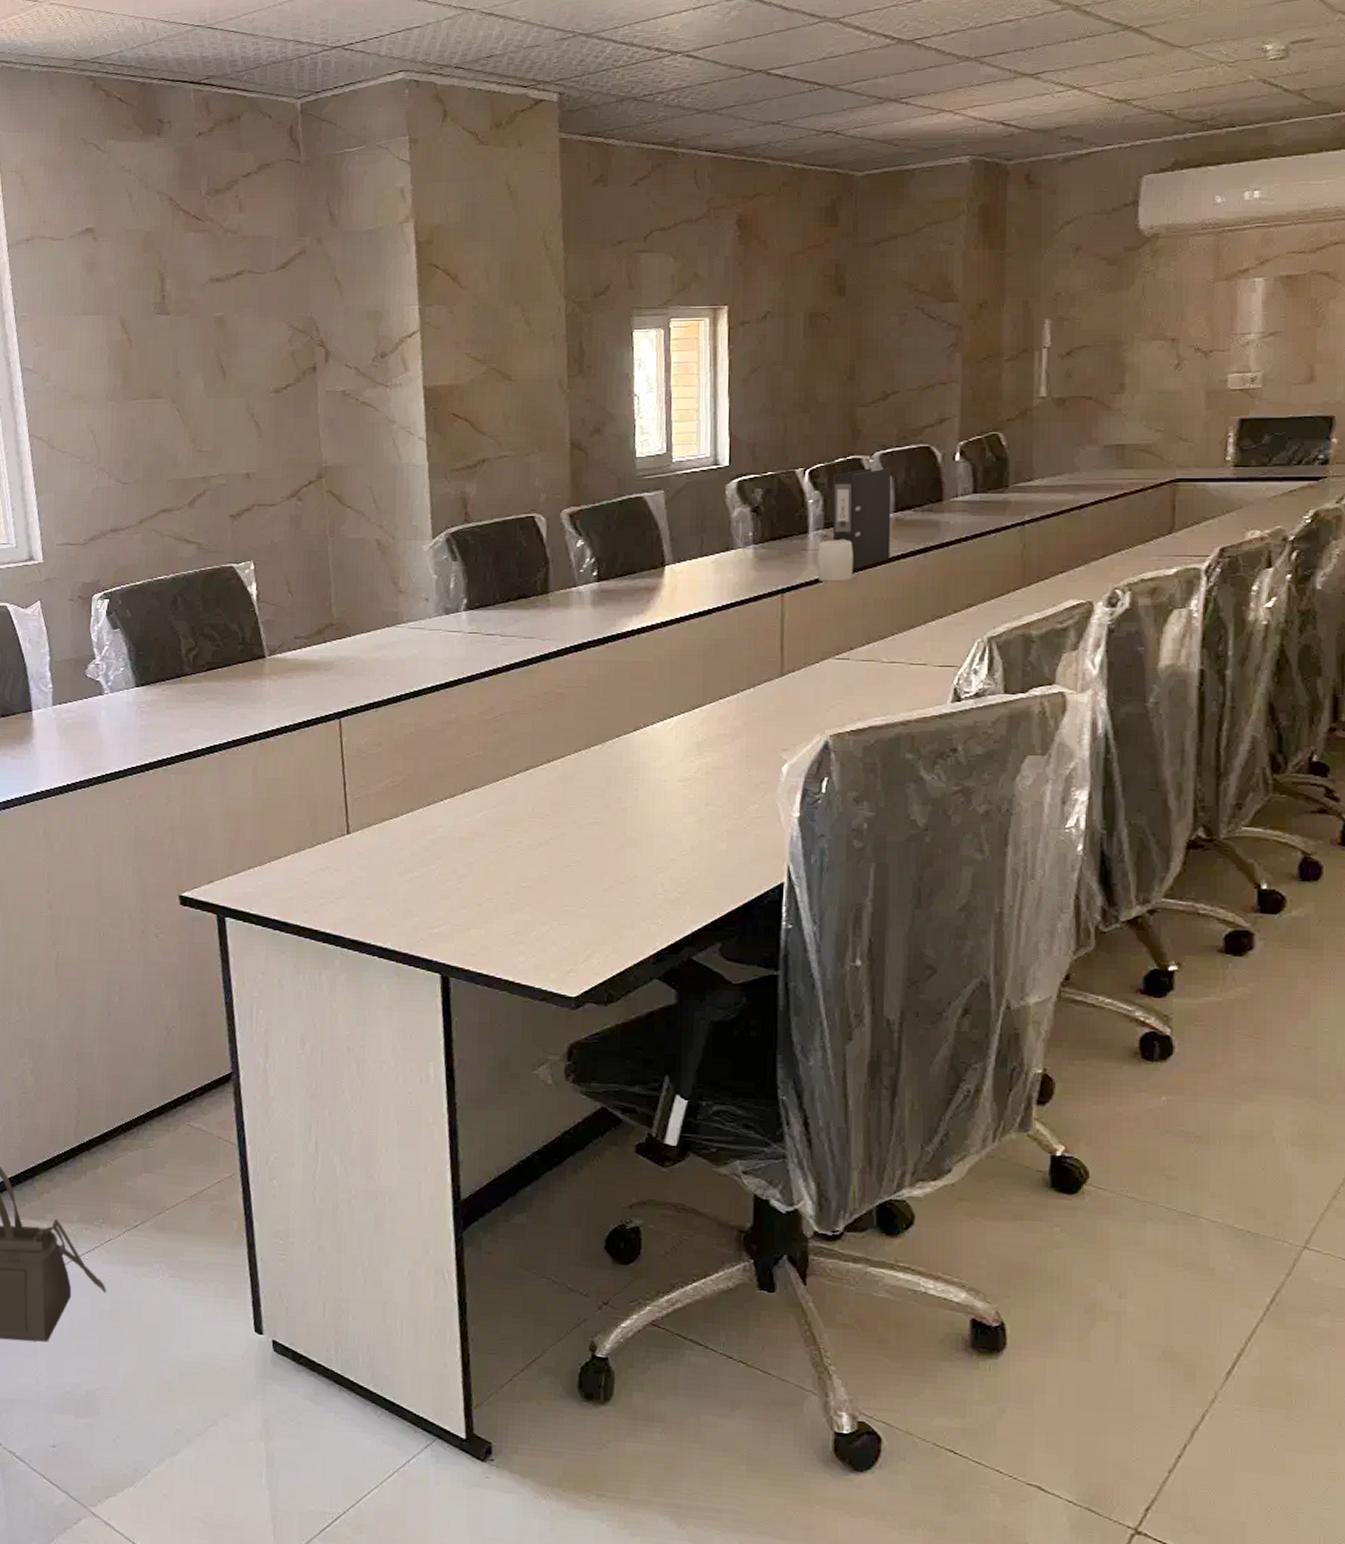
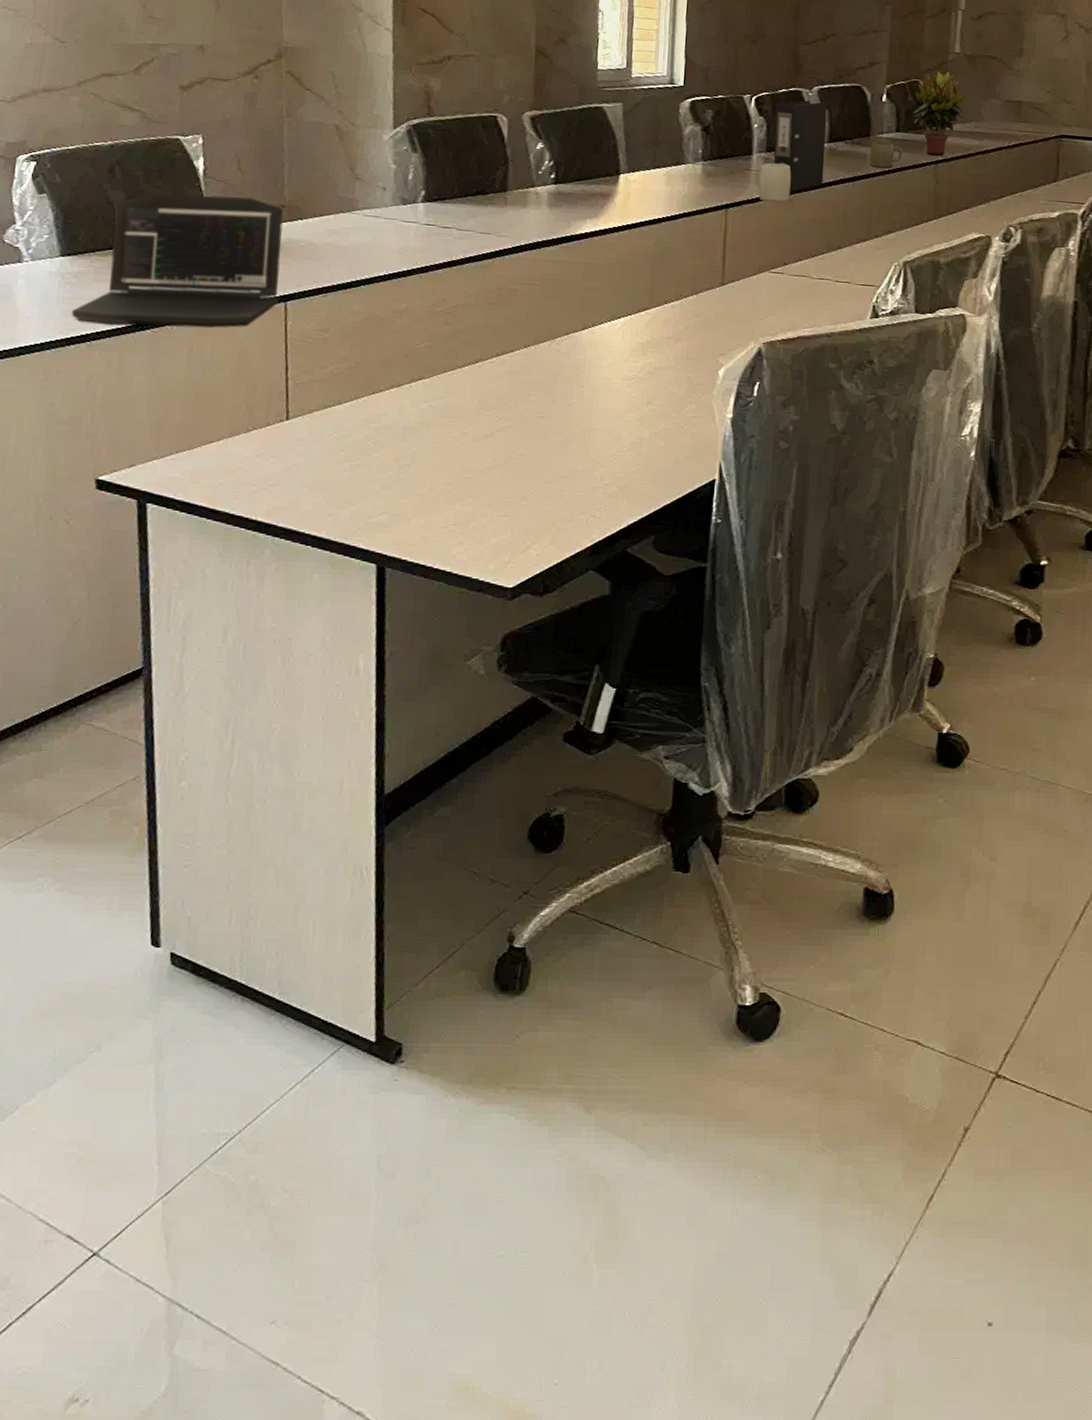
laptop: none [149,618,333,749] -> present [72,193,284,328]
mug: none [943,506,982,536] -> present [869,141,903,169]
potted plant: none [991,418,1056,517] -> present [912,70,966,157]

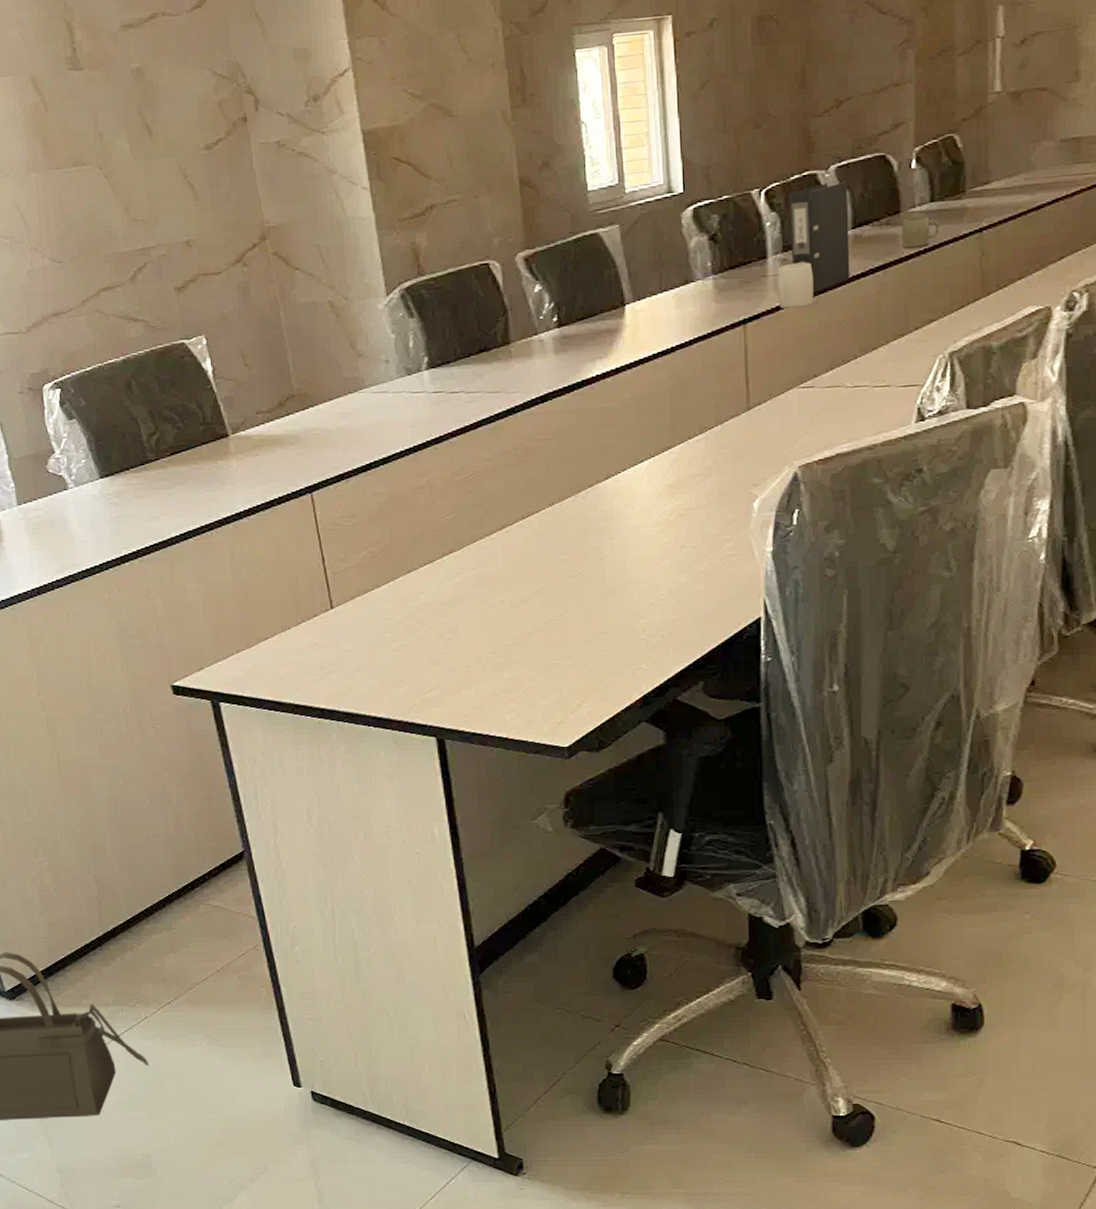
laptop: present [72,193,284,328] -> none [120,392,305,539]
potted plant: present [912,70,966,157] -> none [948,116,1012,224]

